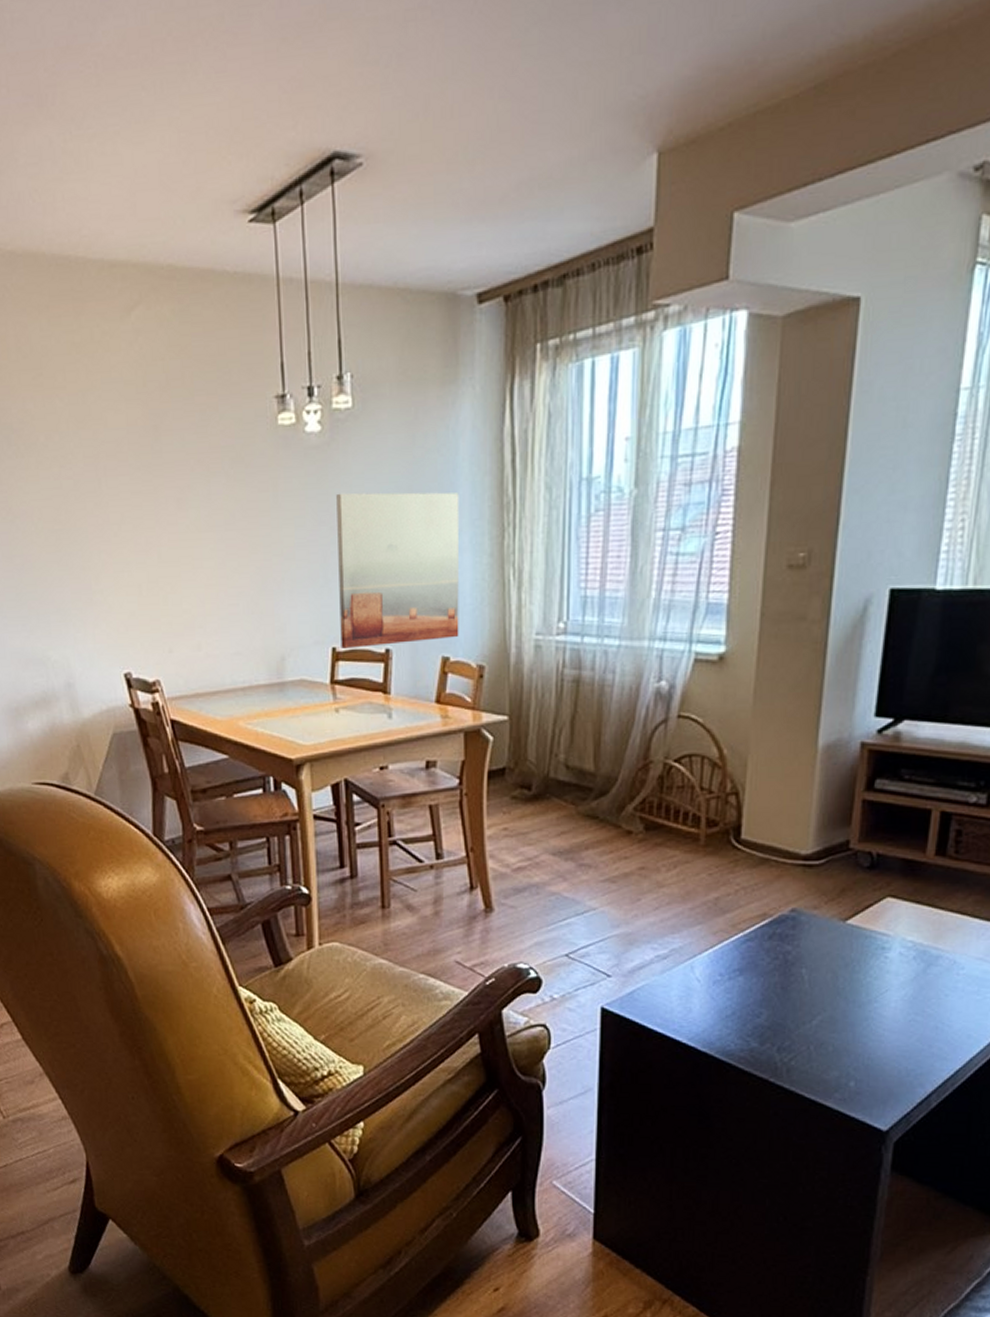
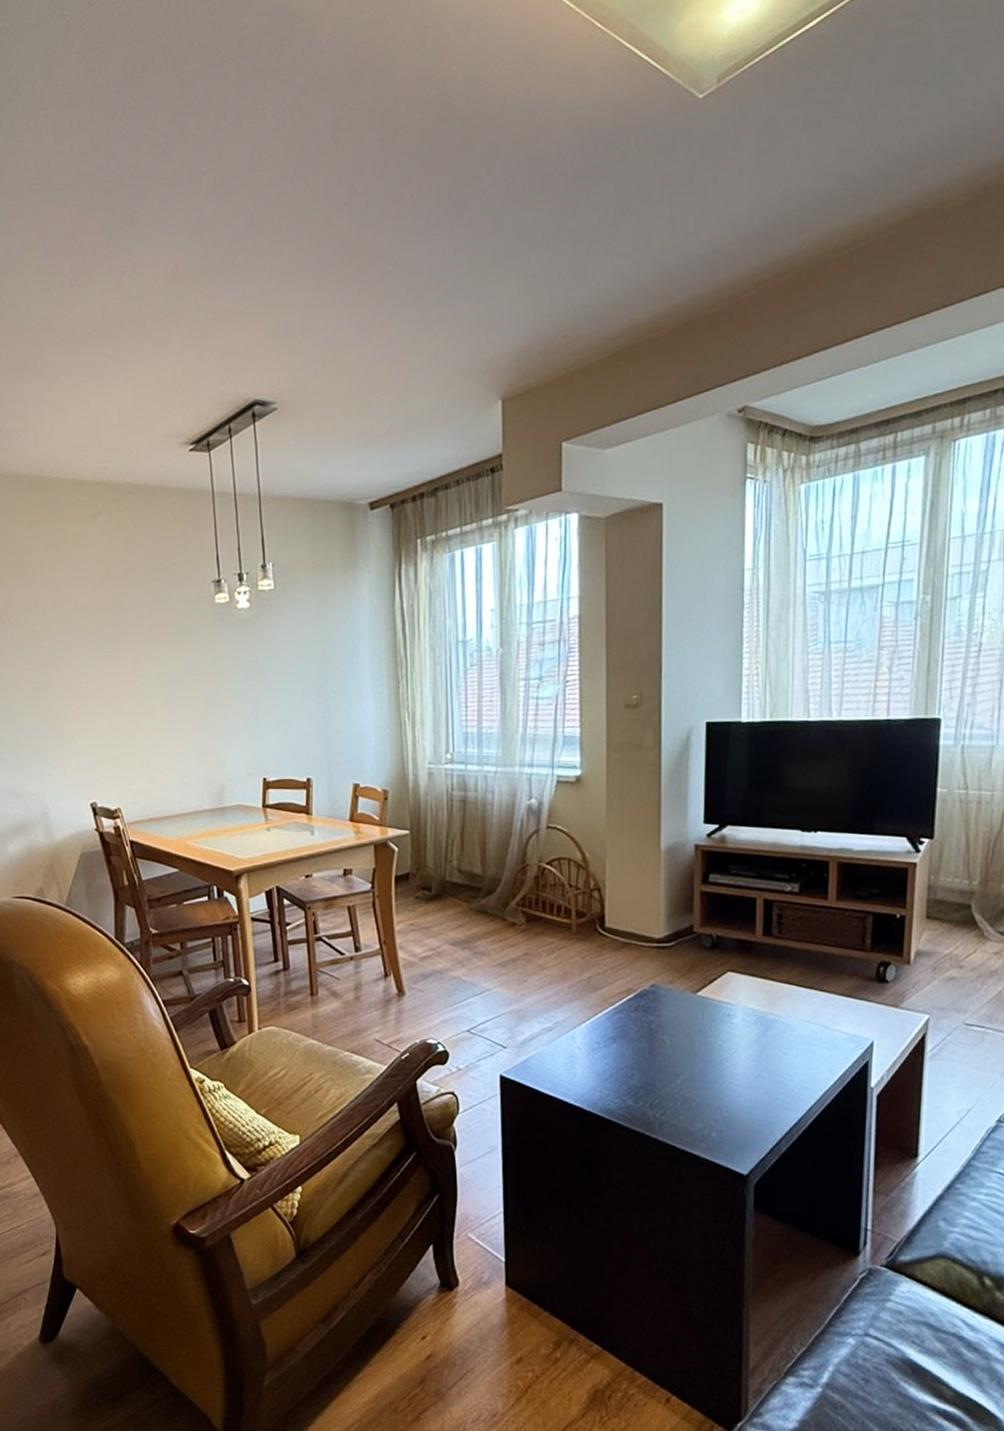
wall art: present [336,492,460,650] -> none [263,653,367,780]

